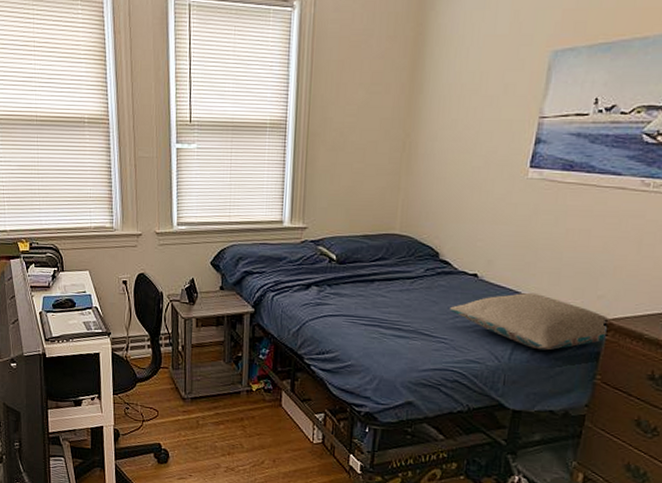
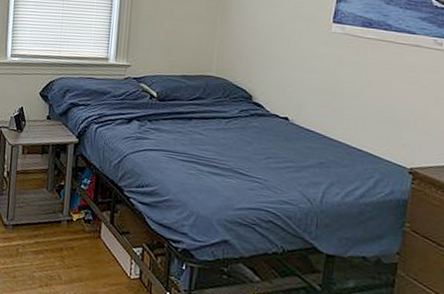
pillow: present [450,292,612,351] -> none [263,137,417,196]

